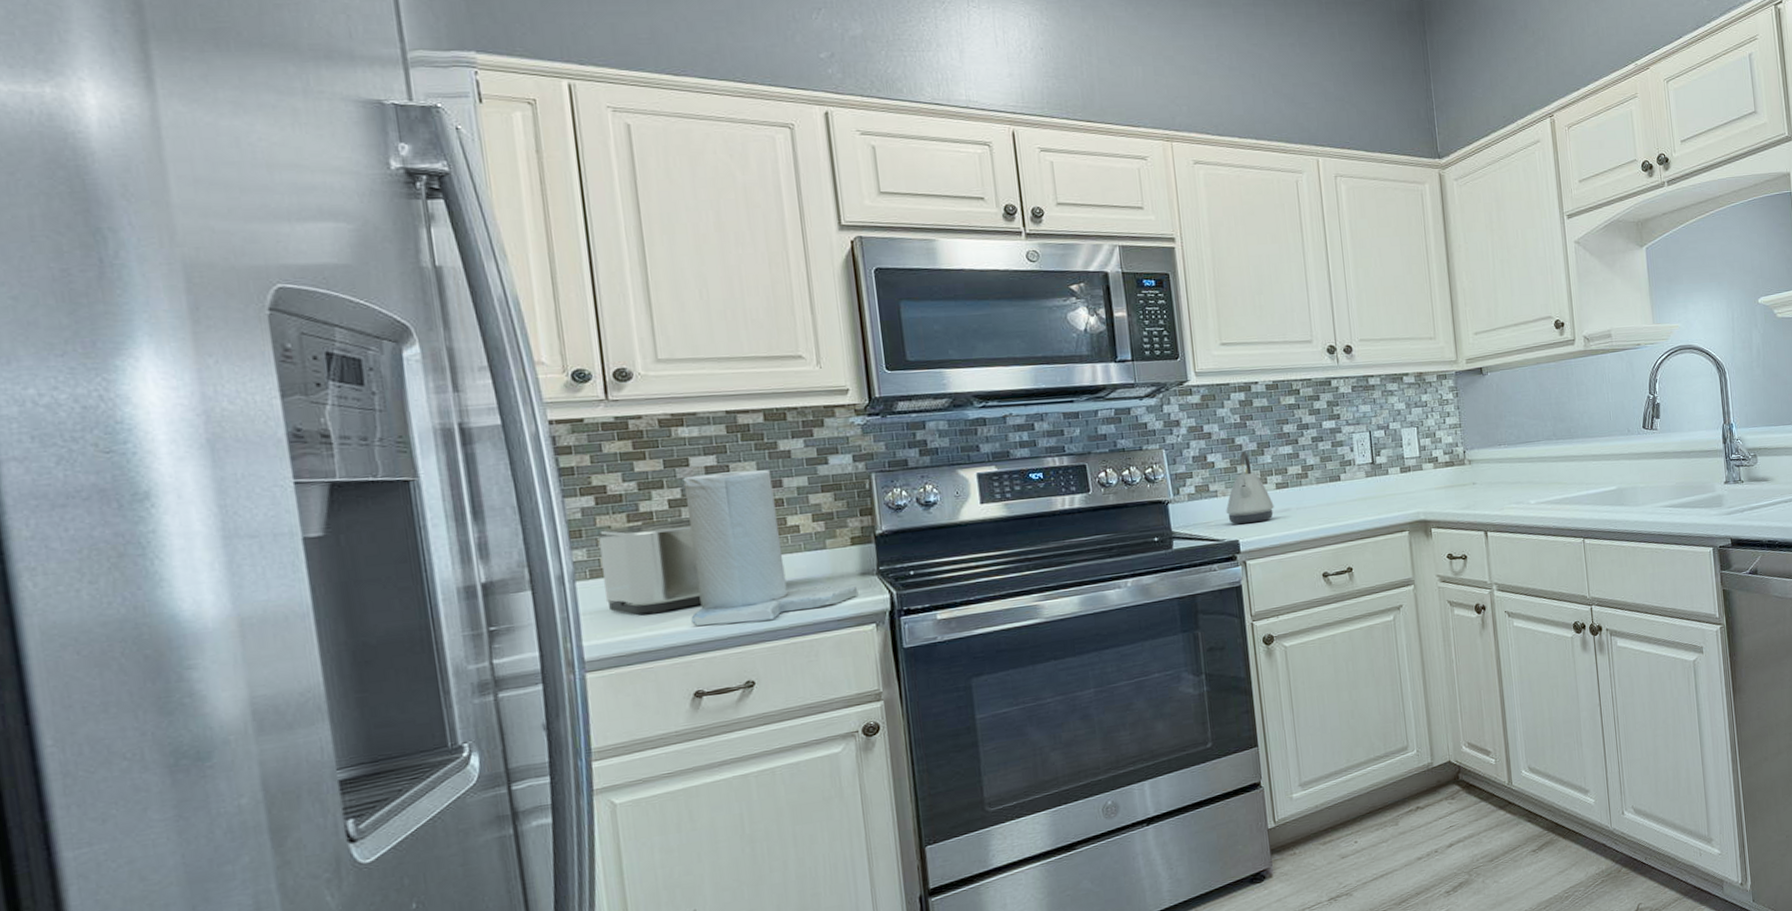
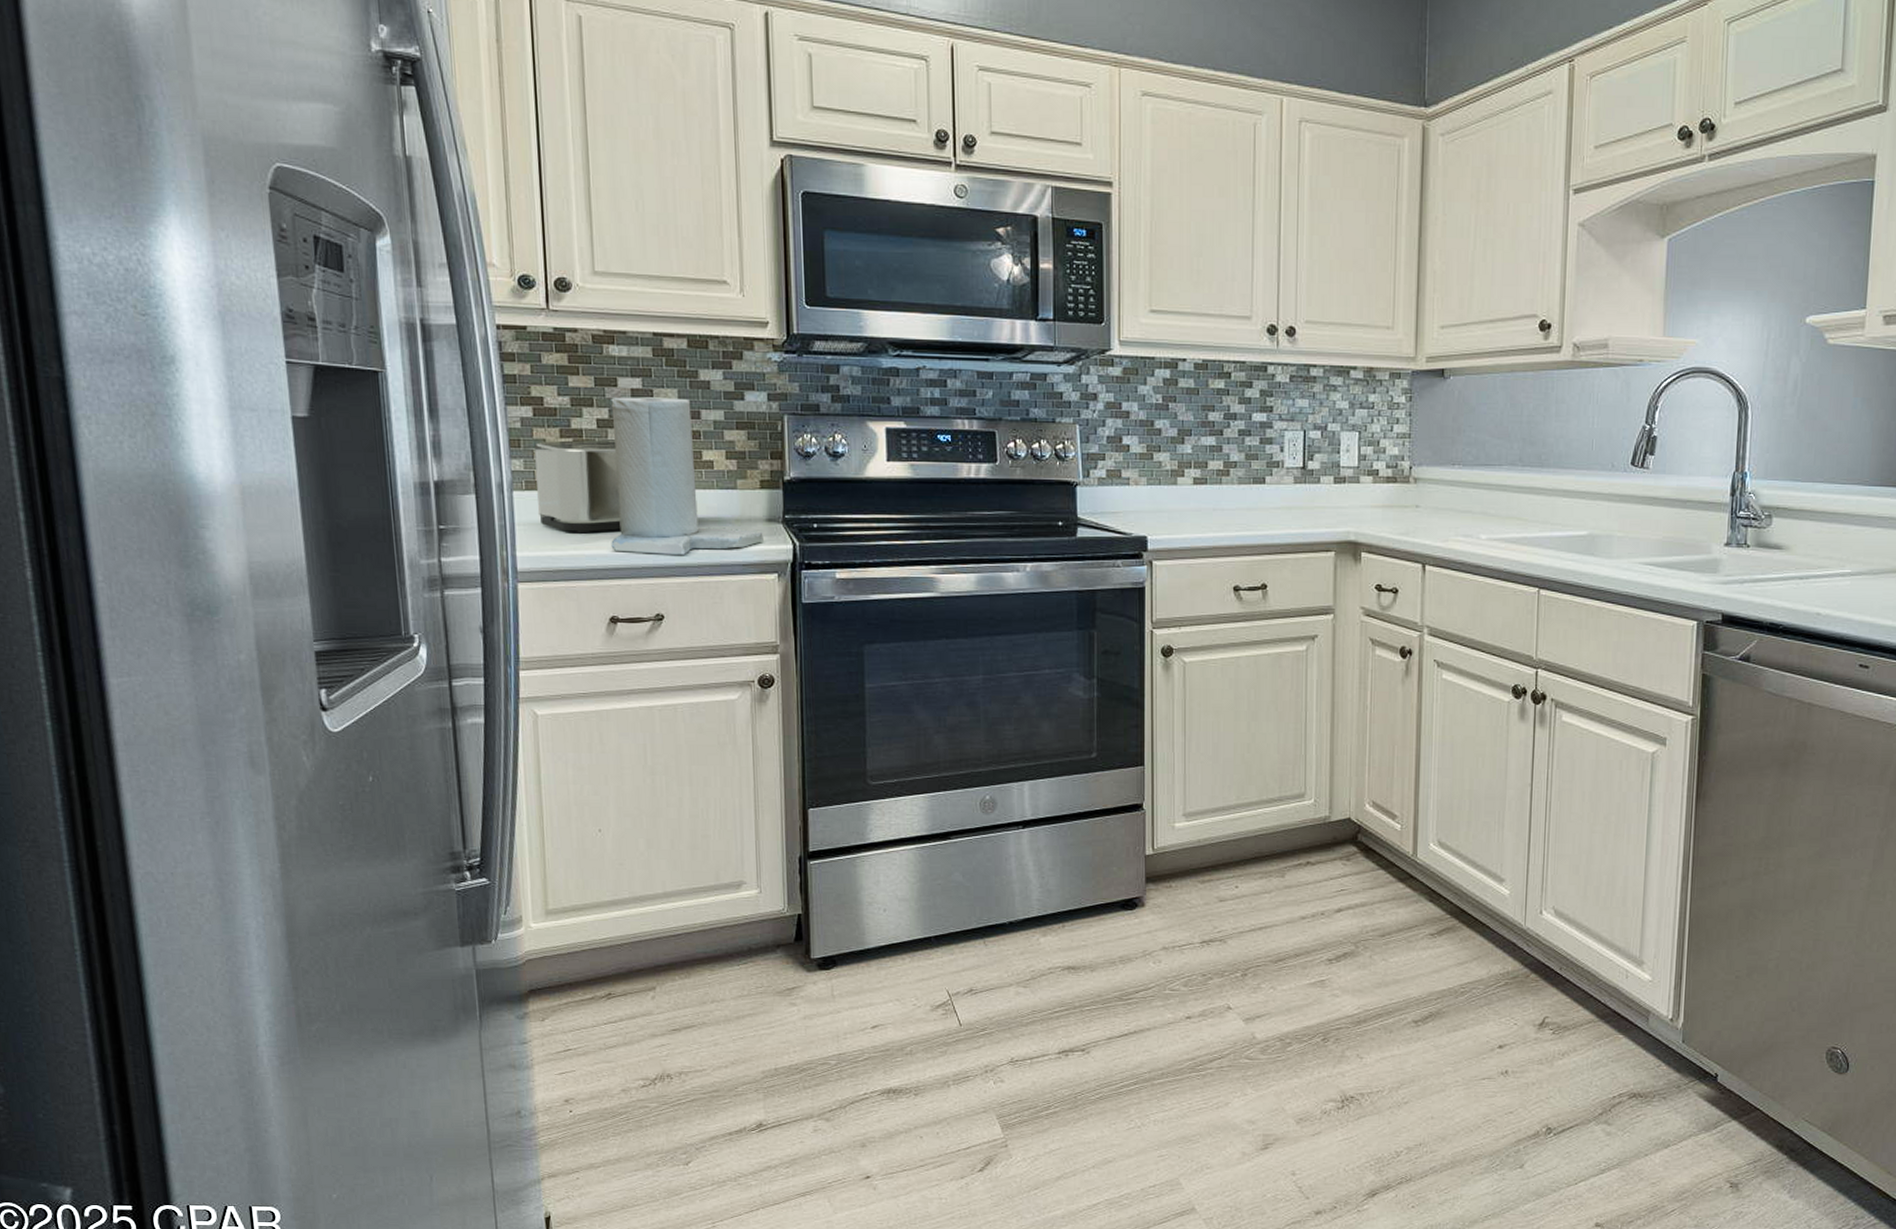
kettle: present [1226,450,1274,525] -> none [1137,436,1189,520]

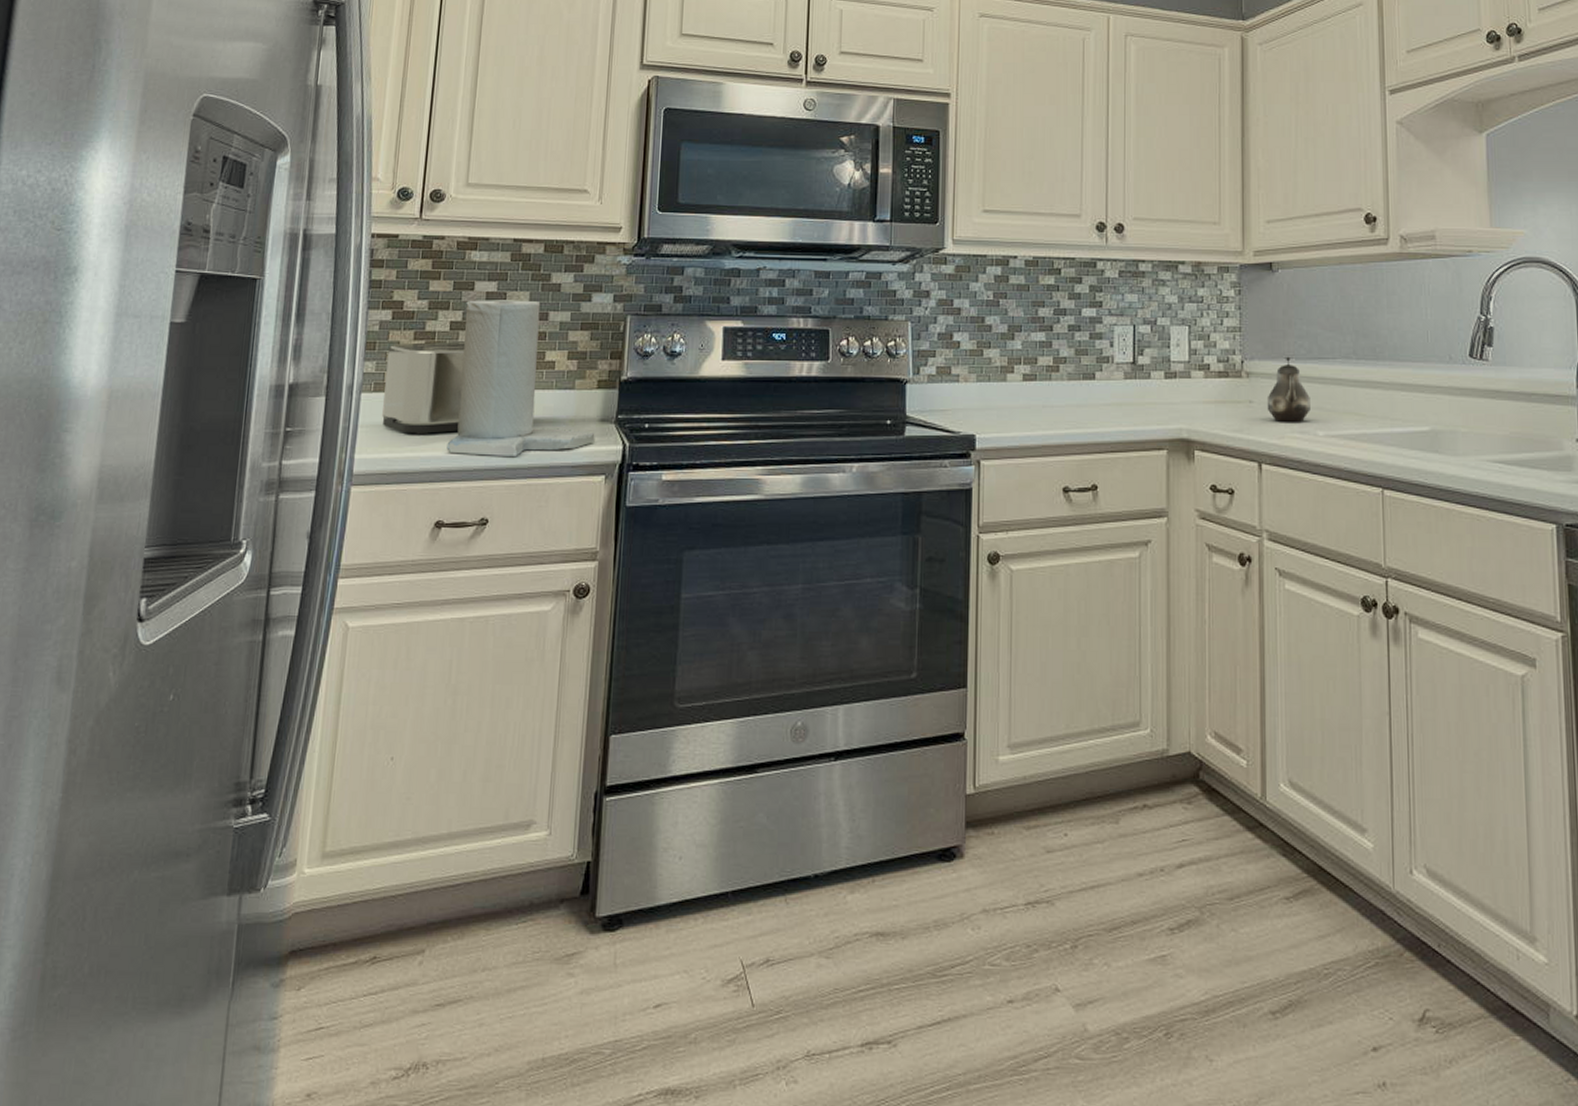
teapot: none [1432,462,1475,526] -> present [1266,356,1310,422]

